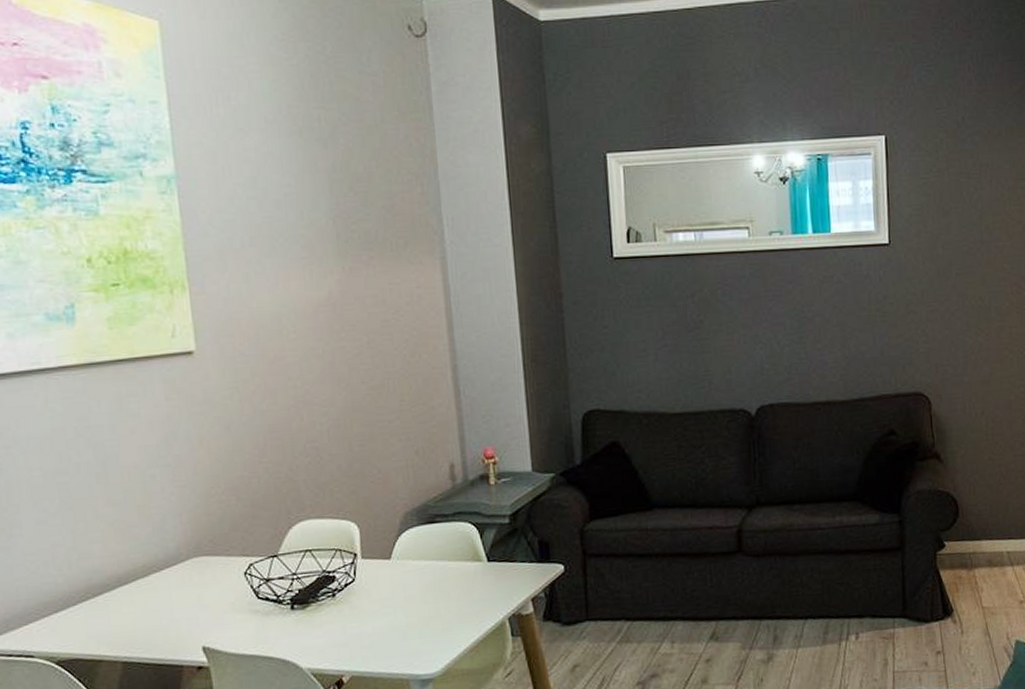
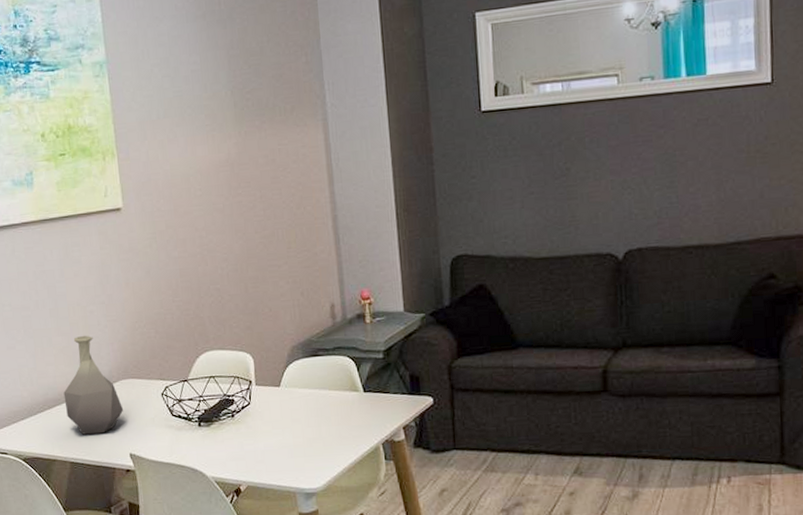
vase: none [114,504,195,627] -> present [63,335,124,435]

